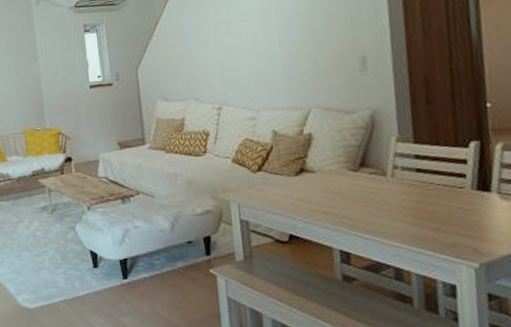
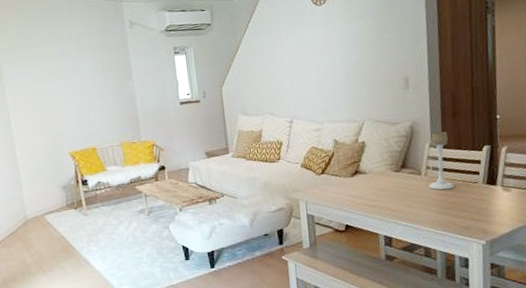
candle holder: none [396,122,432,196] -> present [428,131,455,190]

